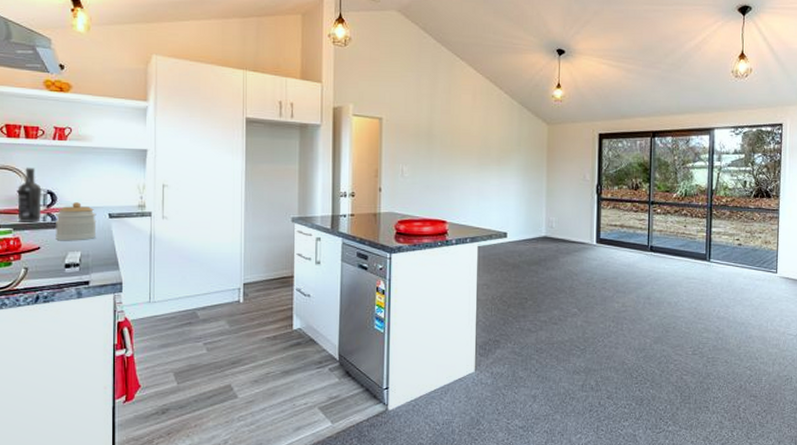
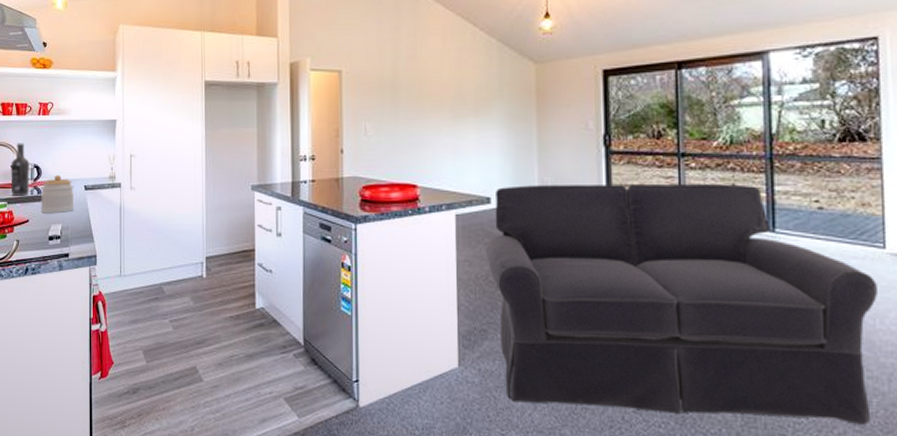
sofa: none [502,223,770,397] -> present [486,184,877,425]

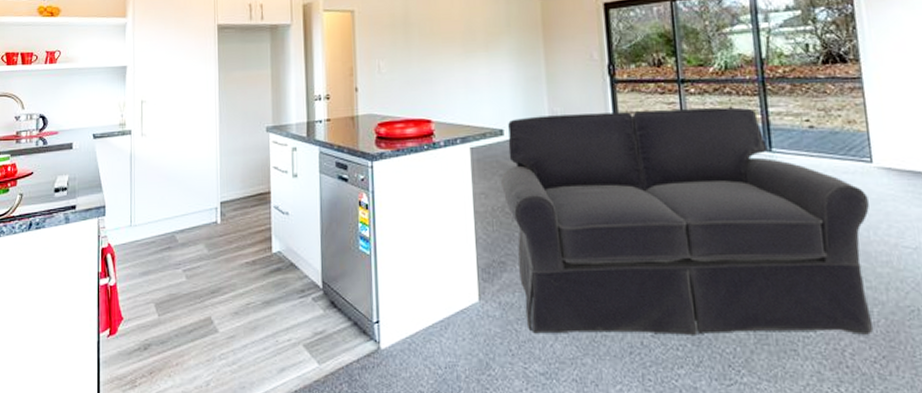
wine bottle: present [10,143,30,196] -> none [14,92,35,148]
jar: present [41,175,74,214] -> none [47,124,82,165]

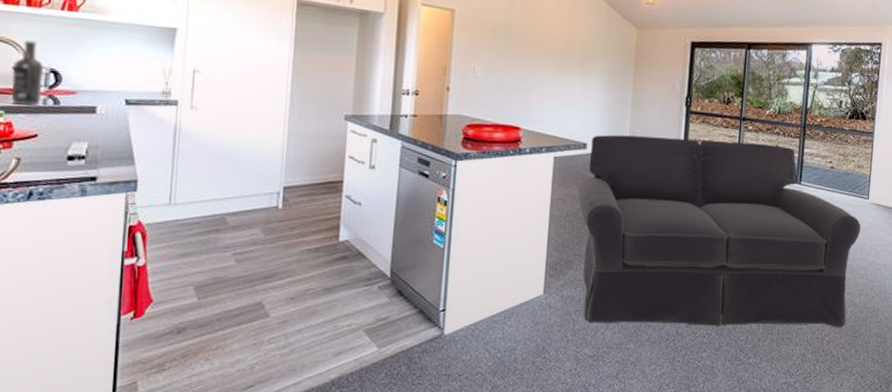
wine bottle: none [14,92,35,148] -> present [11,40,44,106]

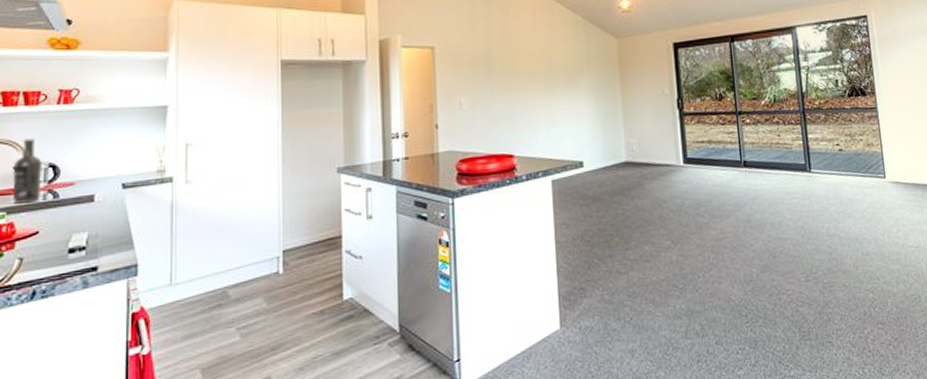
sofa: present [578,134,861,328] -> none [581,135,888,354]

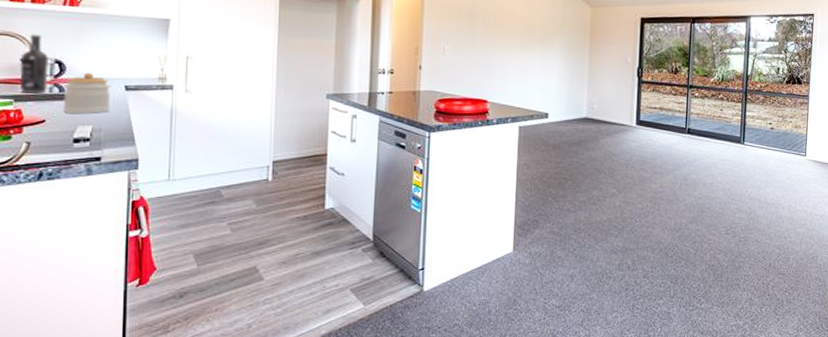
jar: none [58,174,107,222] -> present [64,73,111,115]

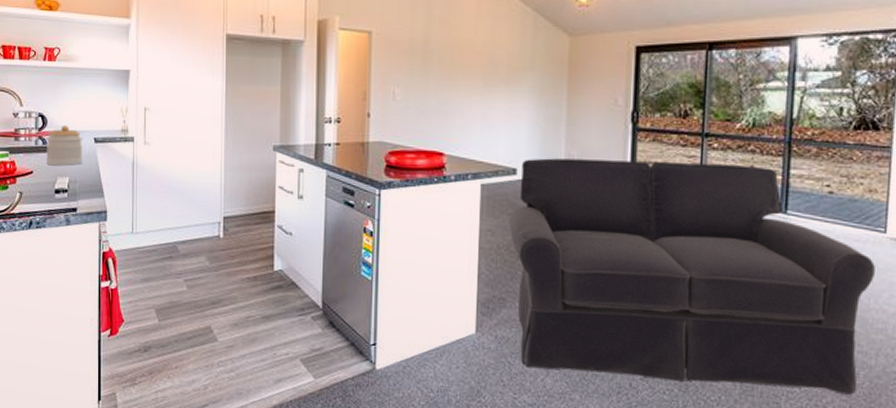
wine bottle: present [20,34,49,94] -> none [12,89,34,146]
sofa: none [542,104,799,276] -> present [509,158,875,395]

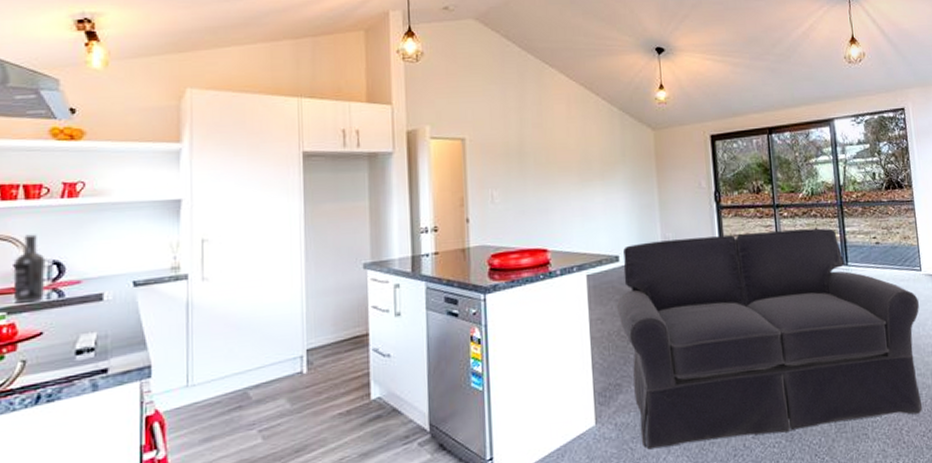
wine bottle: none [12,89,34,146] -> present [13,234,46,304]
jar: present [46,126,83,167] -> none [64,271,117,322]

